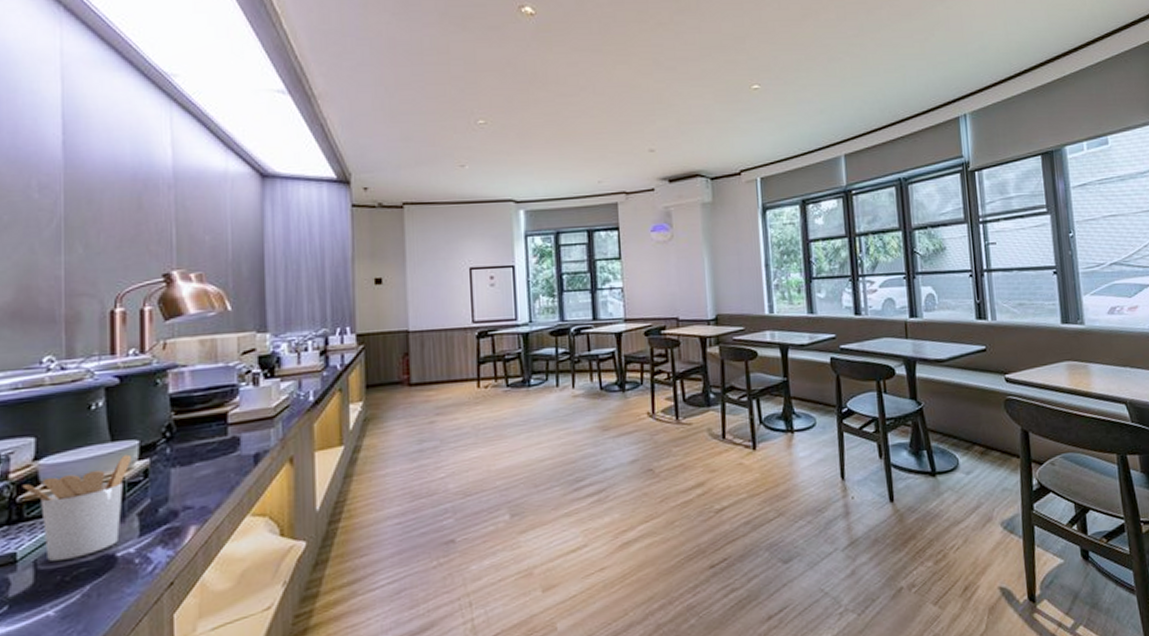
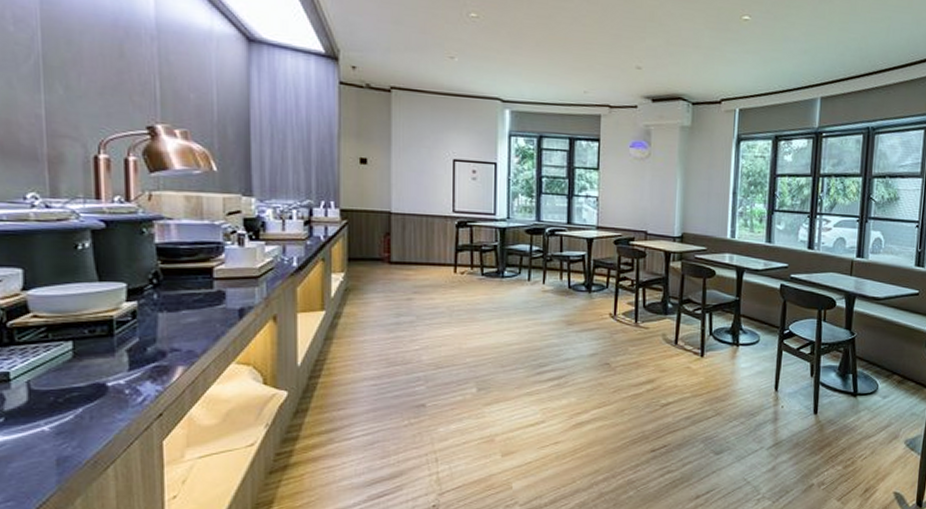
utensil holder: present [22,454,132,562] -> none [12,295,120,385]

